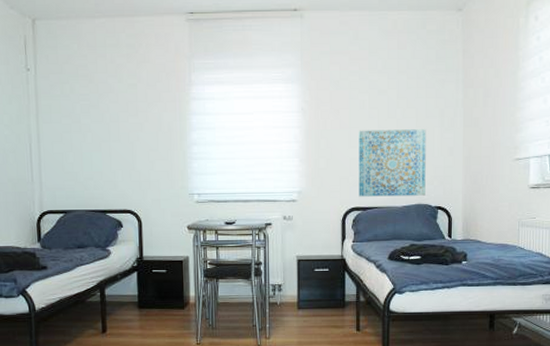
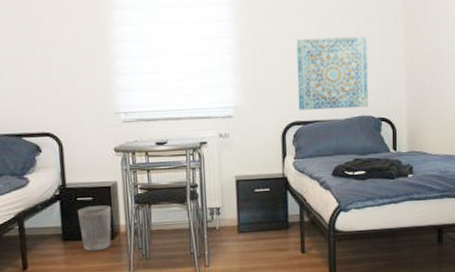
wastebasket: none [152,278,183,319] -> present [77,205,112,252]

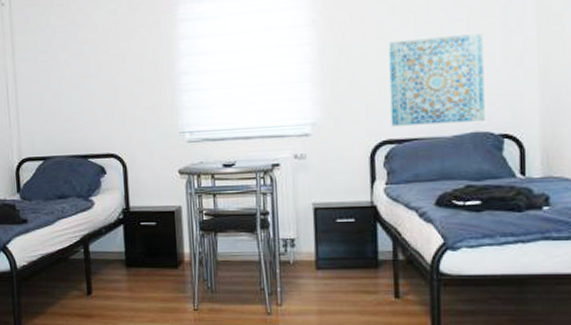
wastebasket: present [77,205,112,252] -> none [140,231,175,280]

